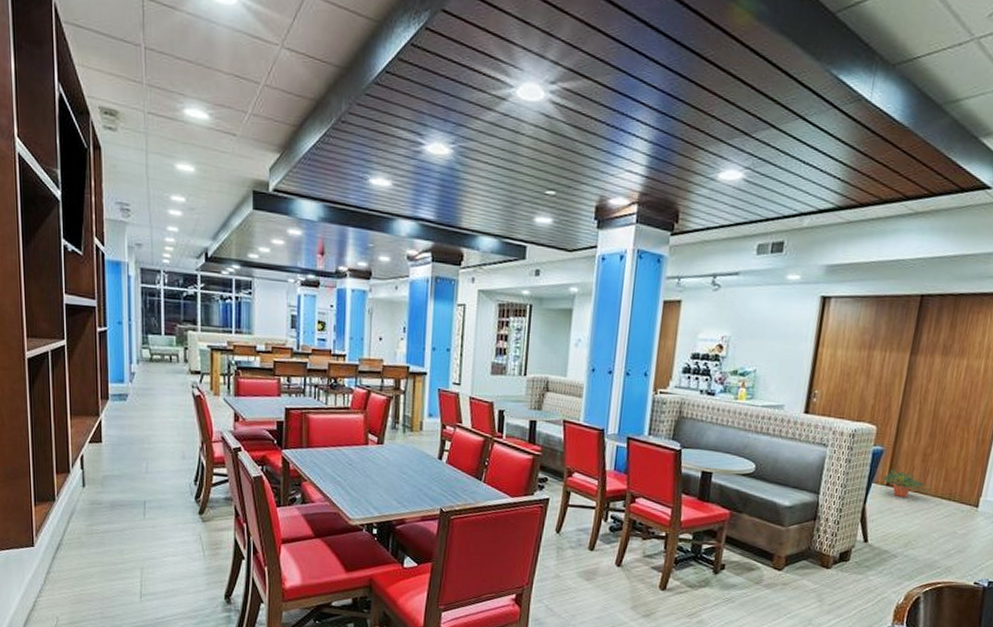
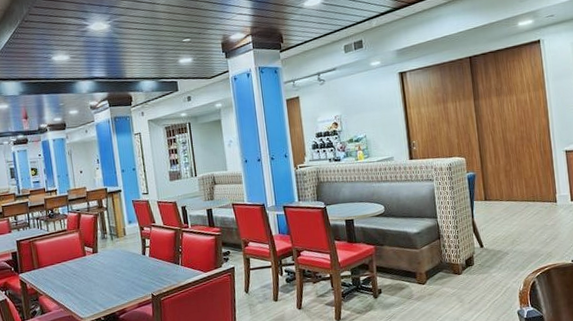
potted plant: present [884,469,931,497] -> none [481,187,518,207]

